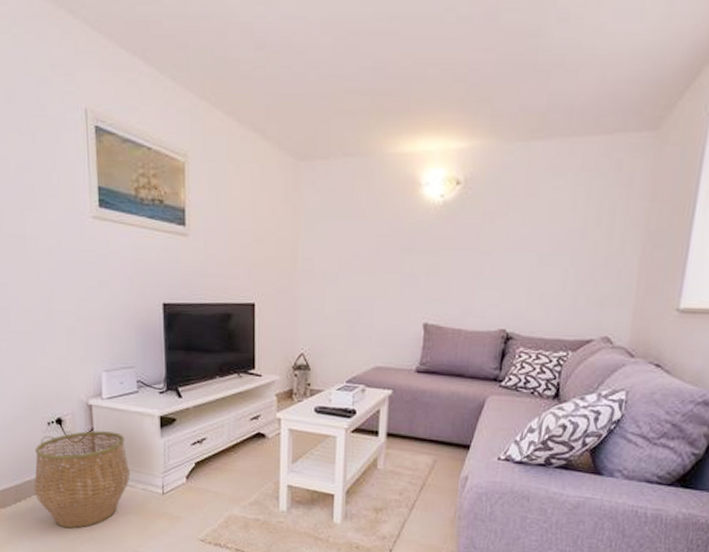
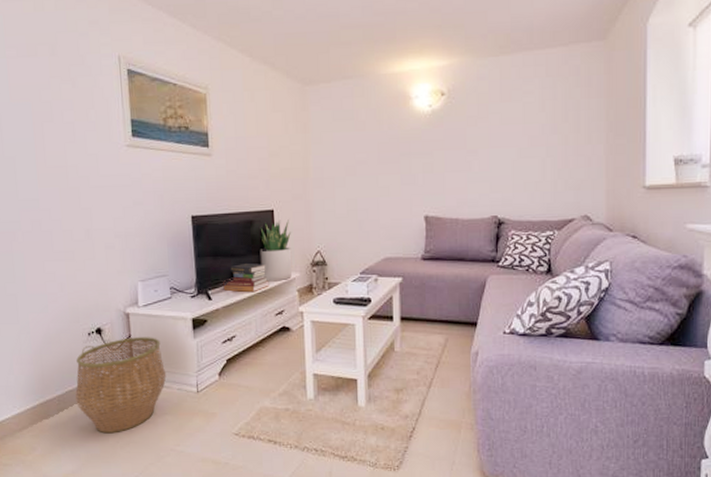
books: none [195,360,246,394] -> present [223,262,269,293]
planter: none [237,315,273,384] -> present [260,220,293,282]

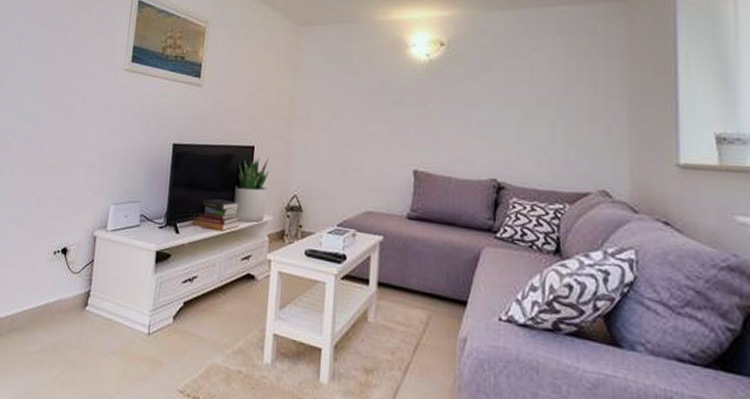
basket: present [75,337,167,434] -> none [28,262,121,367]

